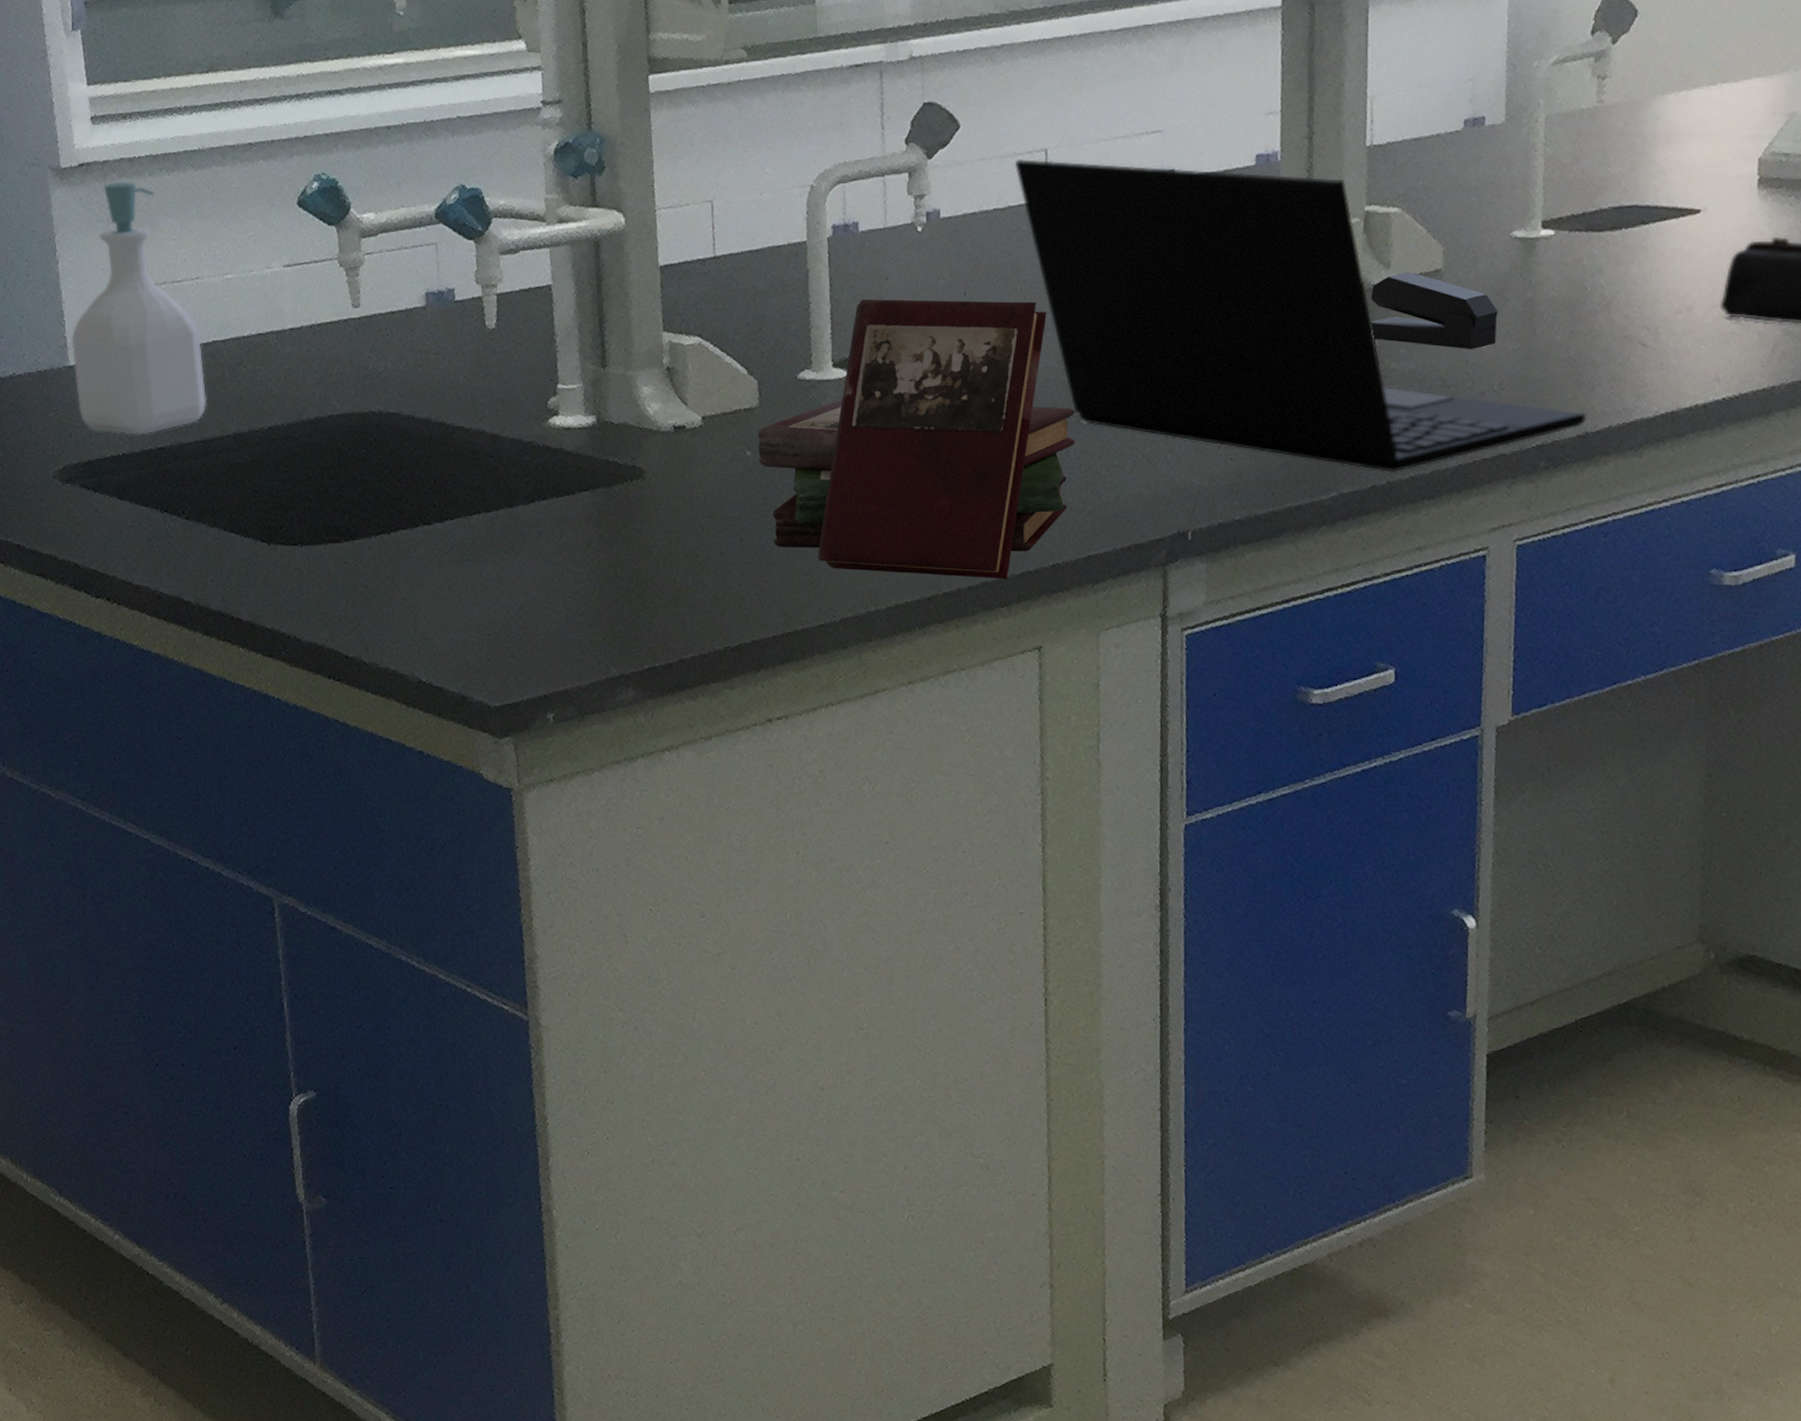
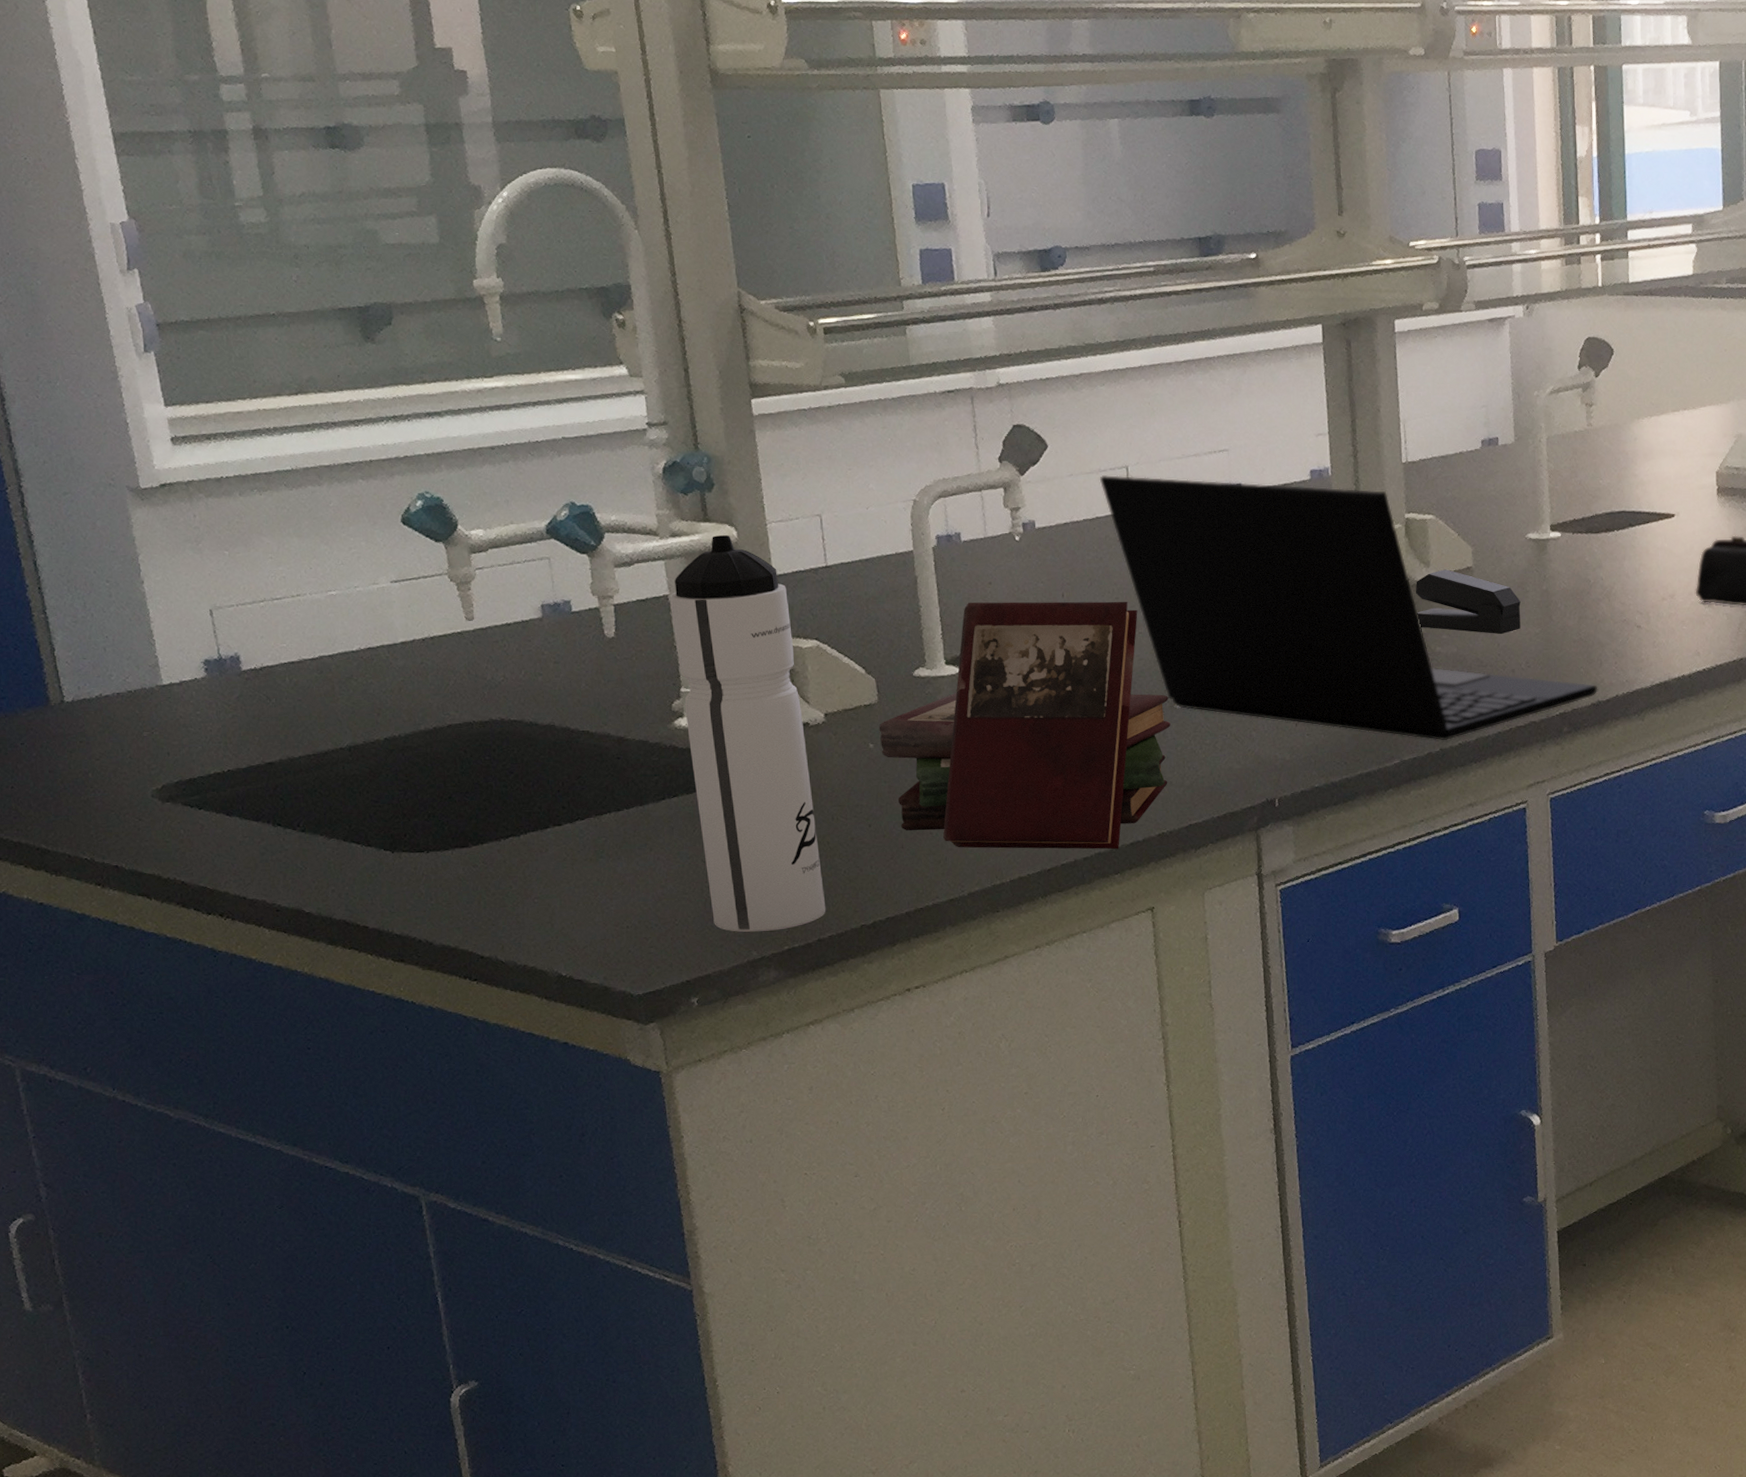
soap bottle: present [71,181,207,436] -> none [163,501,317,752]
water bottle: none [553,222,690,647] -> present [670,535,826,932]

